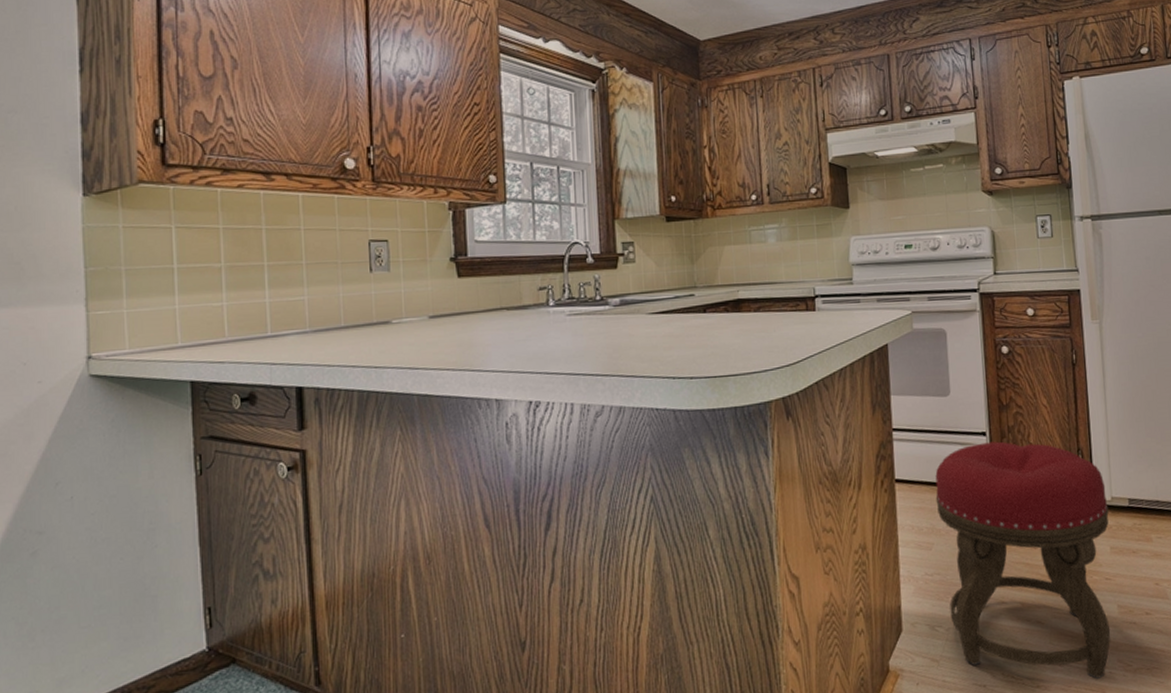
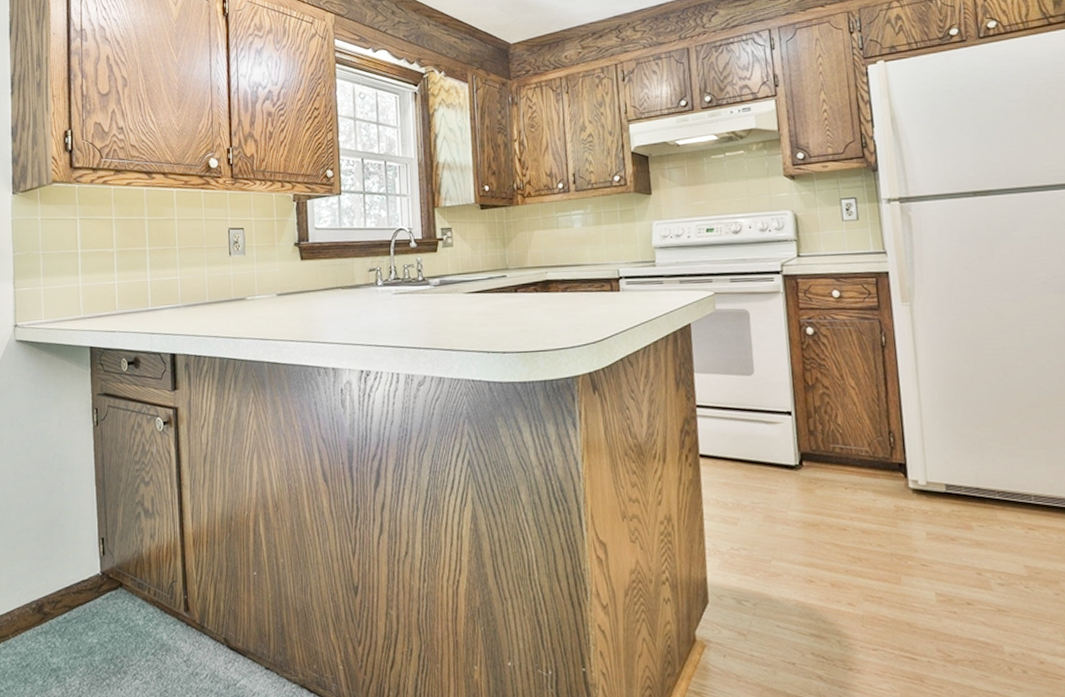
stool: present [935,441,1111,679] -> none [740,421,929,667]

